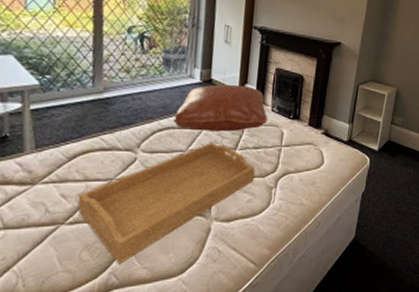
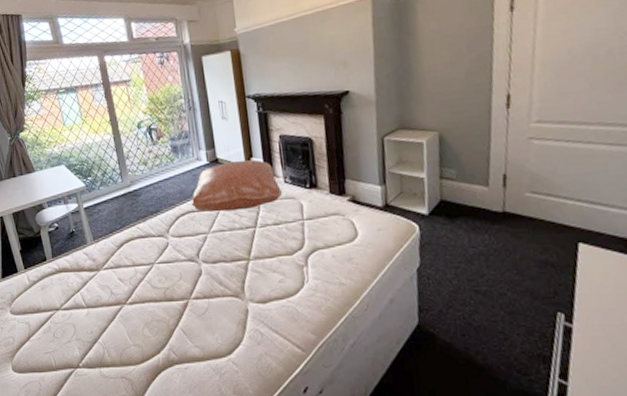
serving tray: present [77,143,256,264] -> none [130,222,281,342]

